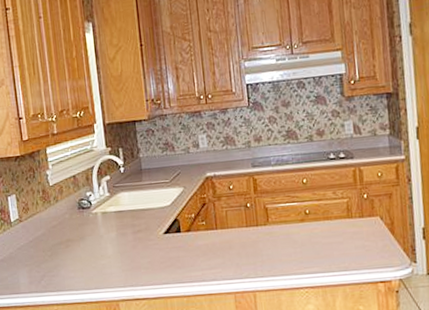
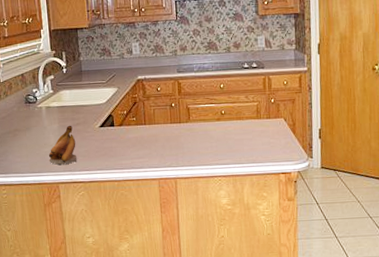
banana: none [106,232,139,280] -> present [48,125,77,166]

